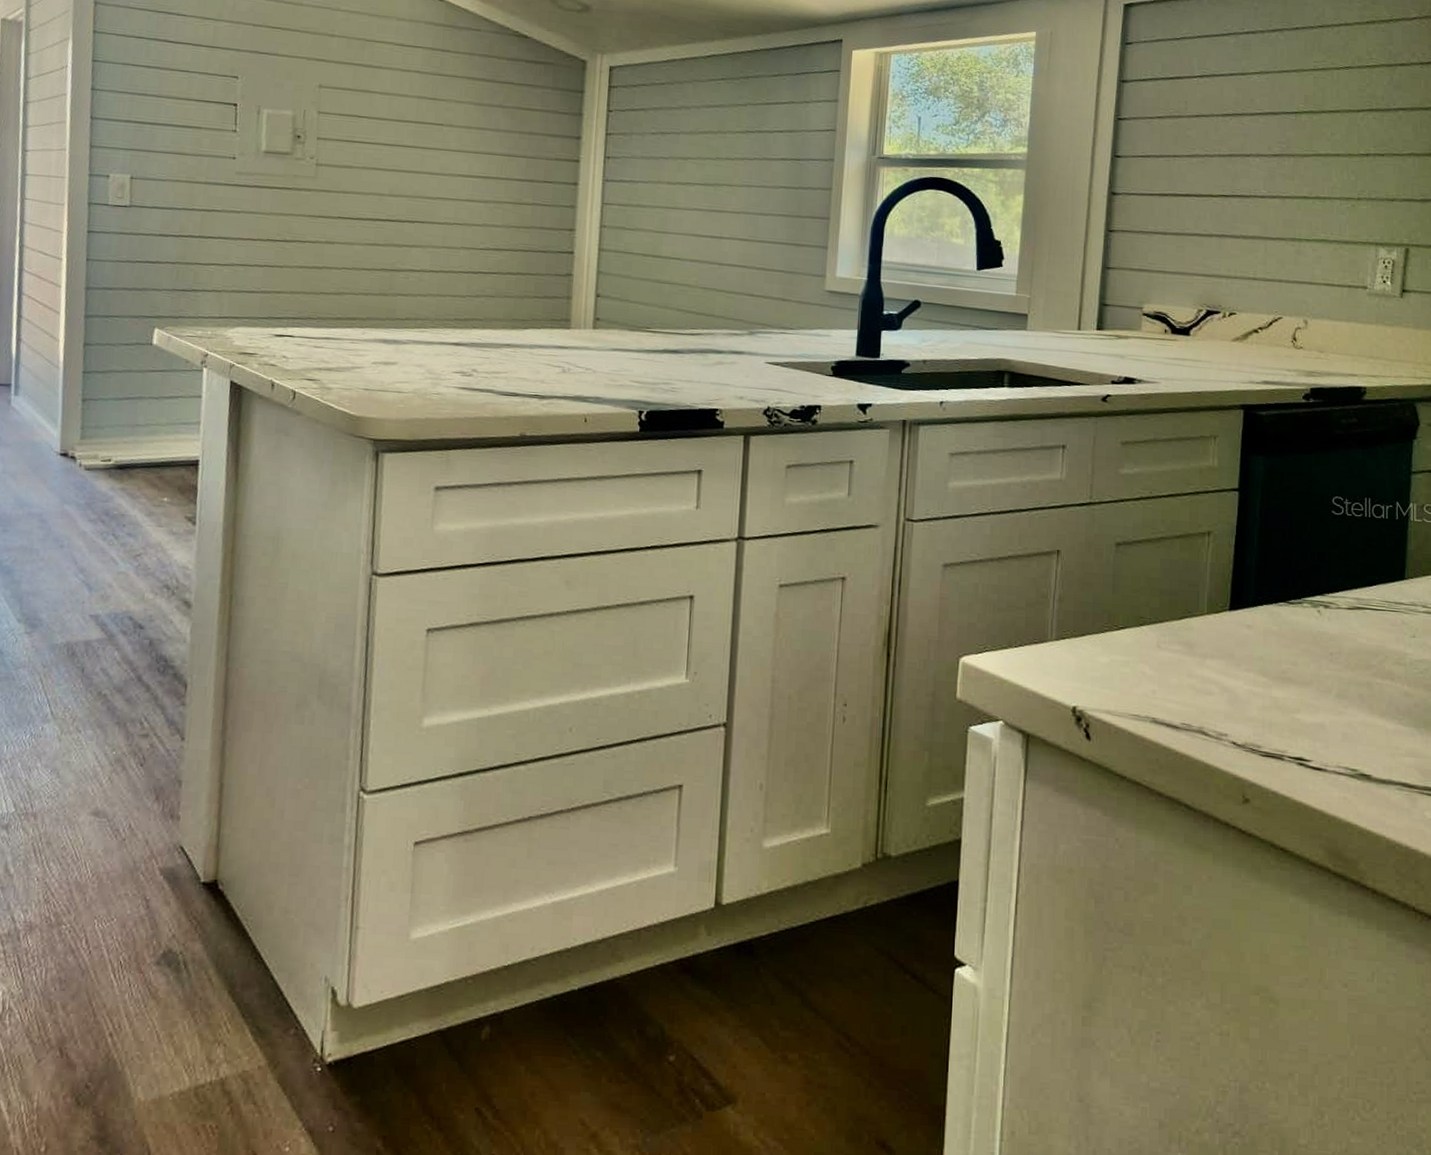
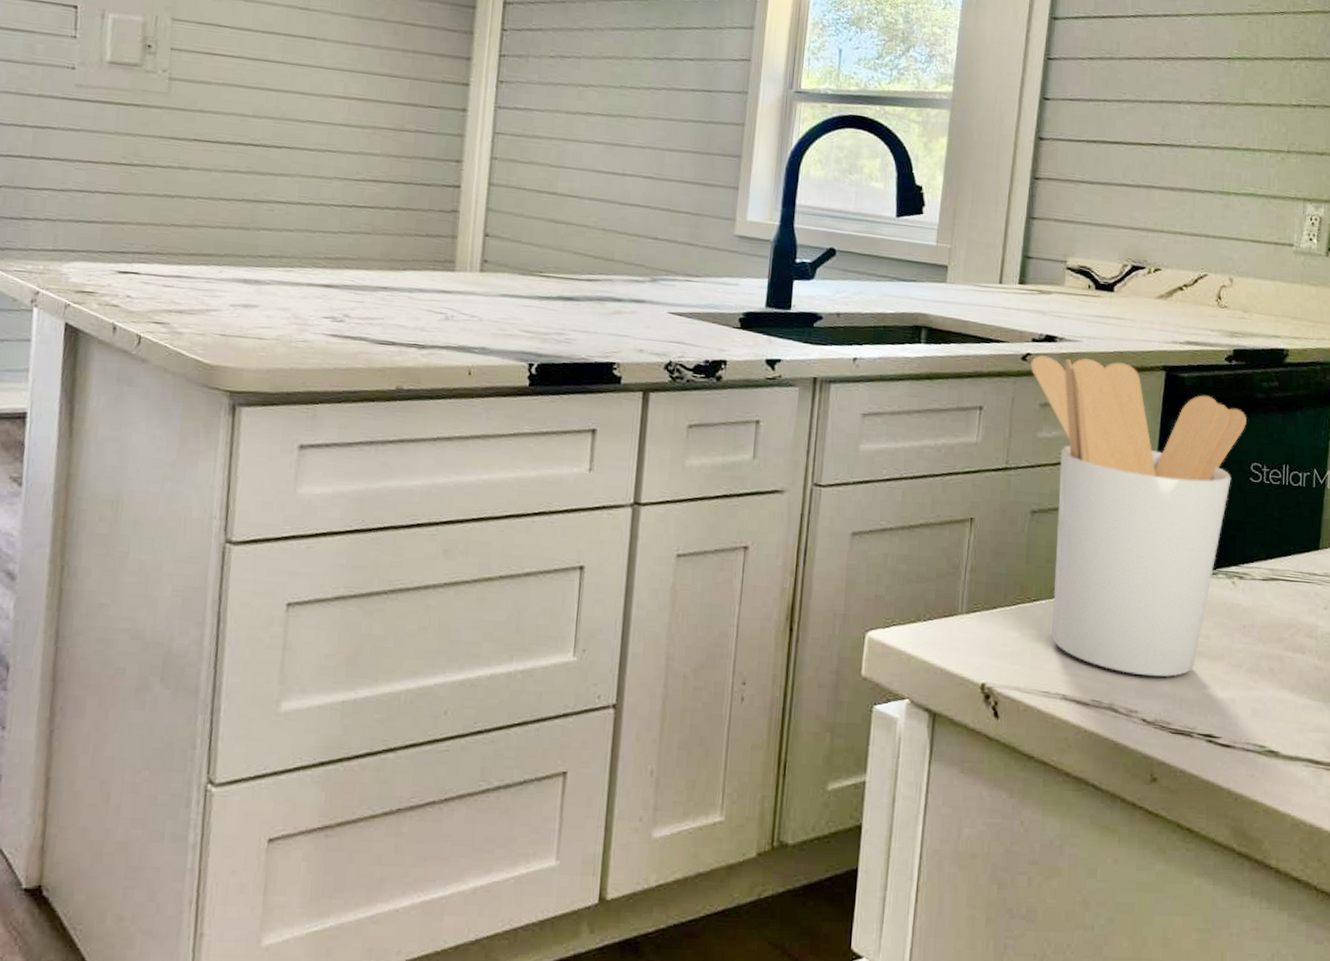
utensil holder: none [1111,396,1326,702] -> present [1030,355,1247,677]

